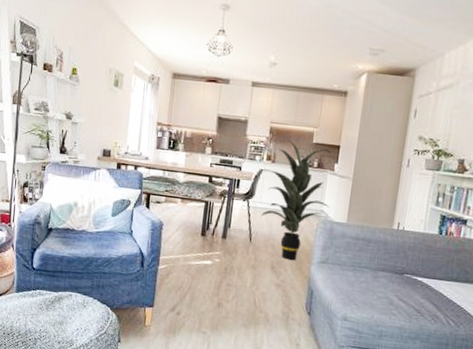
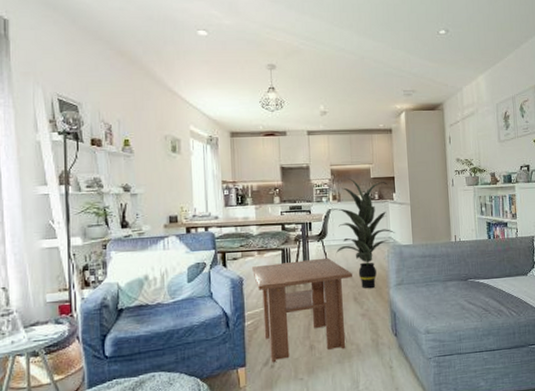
coffee table: none [173,213,274,315] -> present [252,257,352,363]

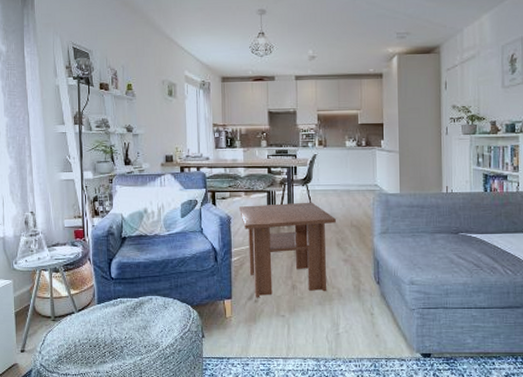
indoor plant: present [329,177,395,289] -> none [315,123,382,235]

